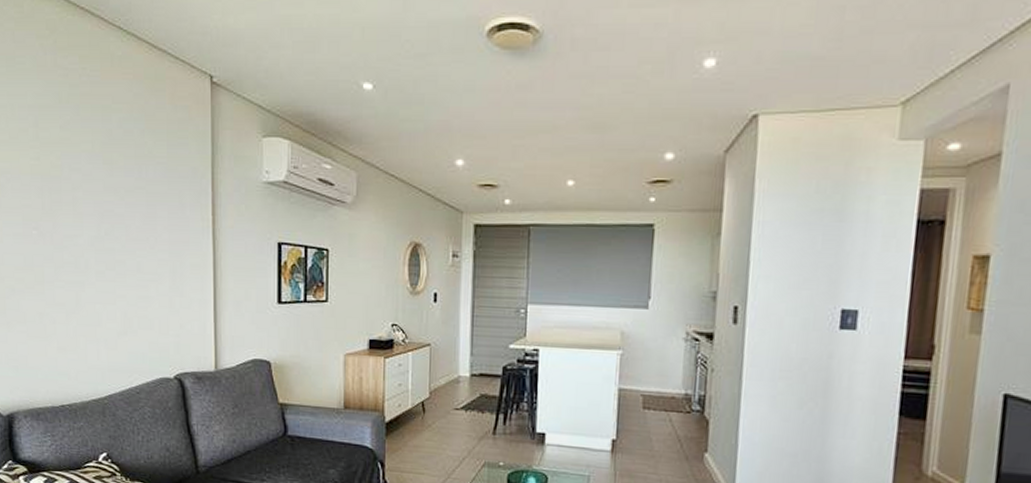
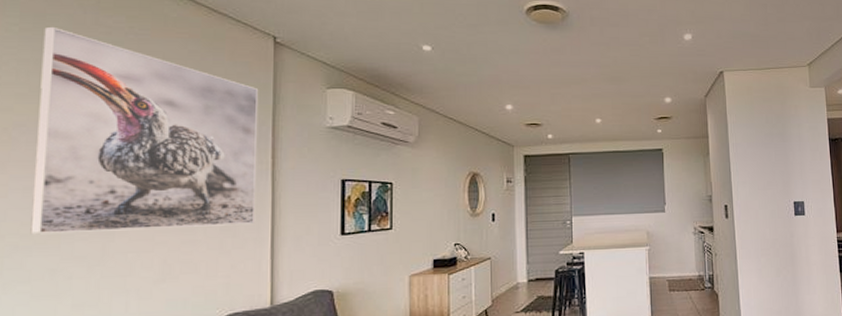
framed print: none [15,71,199,284] -> present [30,27,259,235]

